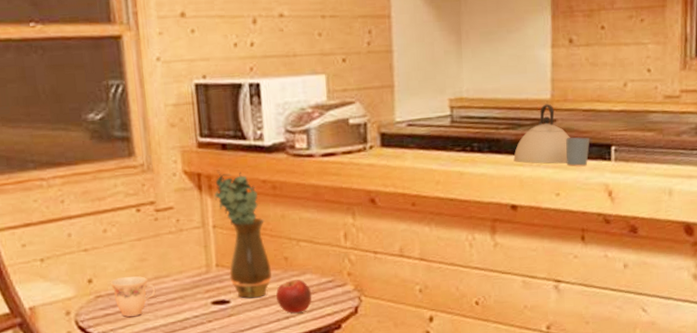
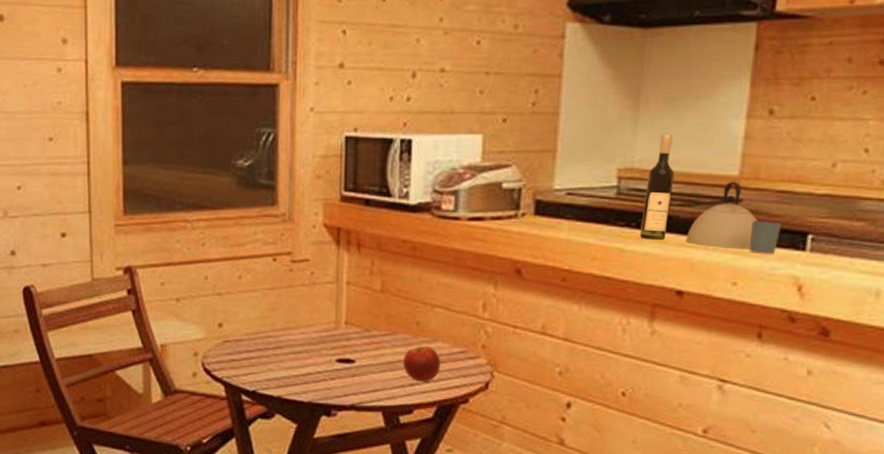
teacup: present [110,275,156,317] -> none [239,324,282,365]
vase: present [214,170,272,298] -> none [351,225,402,361]
bottle: none [474,64,498,162] -> present [639,133,675,241]

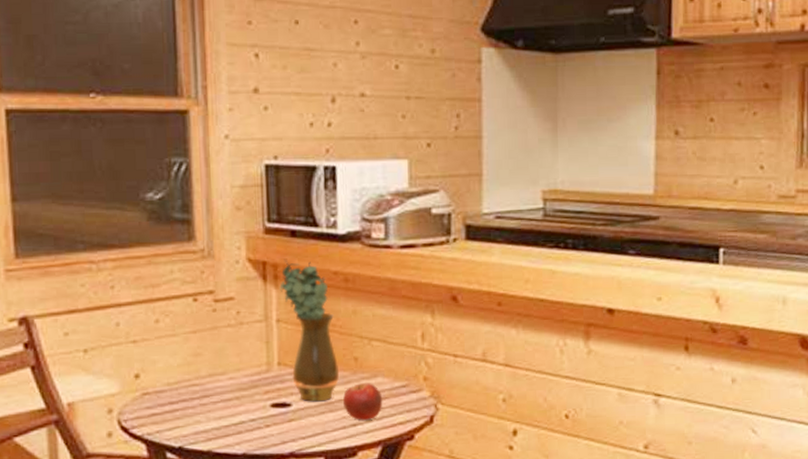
vase: none [351,225,402,361] -> present [279,258,340,402]
bottle: present [639,133,675,241] -> none [568,155,596,261]
kettle: present [685,181,758,250] -> none [611,199,674,266]
mug: present [749,220,782,255] -> none [669,236,696,270]

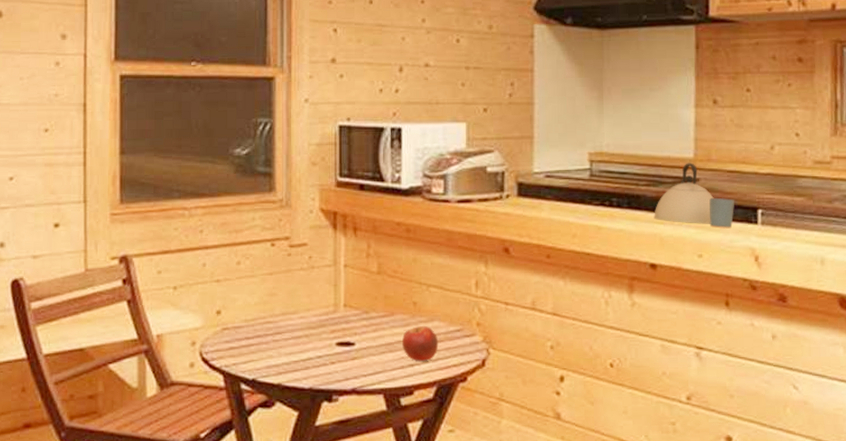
vase: present [279,258,340,402] -> none [348,209,400,342]
kettle: none [611,199,674,266] -> present [654,163,714,224]
mug: none [669,236,696,270] -> present [709,197,735,229]

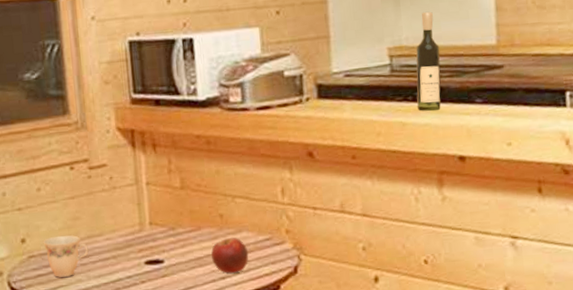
teacup: none [238,310,282,352] -> present [43,235,89,277]
bottle: none [613,121,639,218] -> present [416,11,441,112]
kettle: present [654,163,714,224] -> none [459,49,520,113]
mug: present [709,197,735,229] -> none [515,83,542,115]

